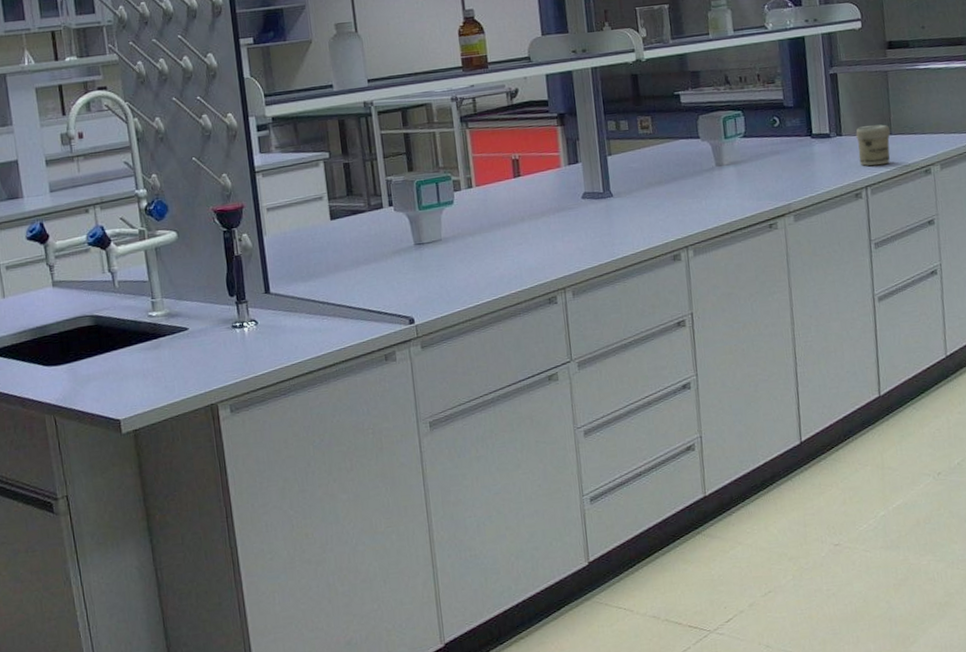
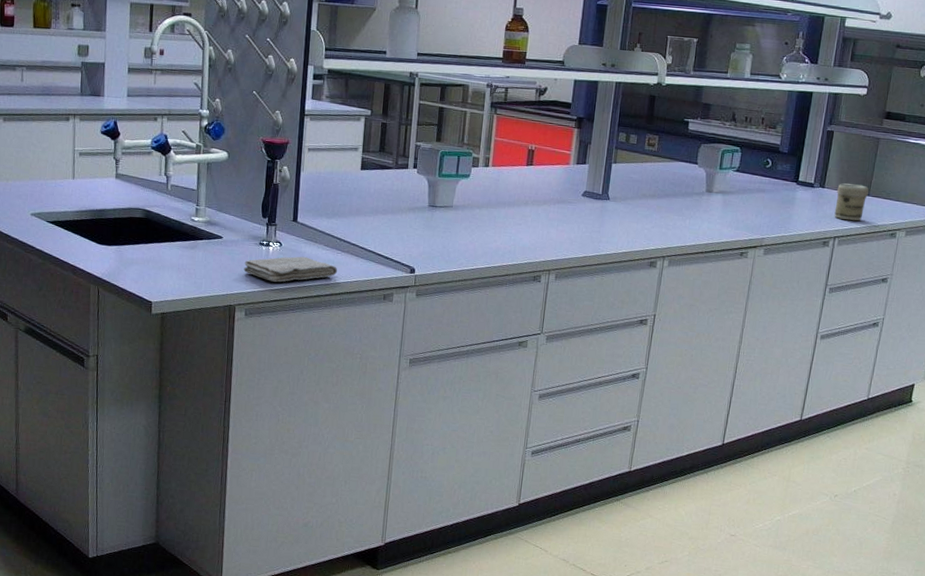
washcloth: none [218,330,327,367] -> present [244,256,338,282]

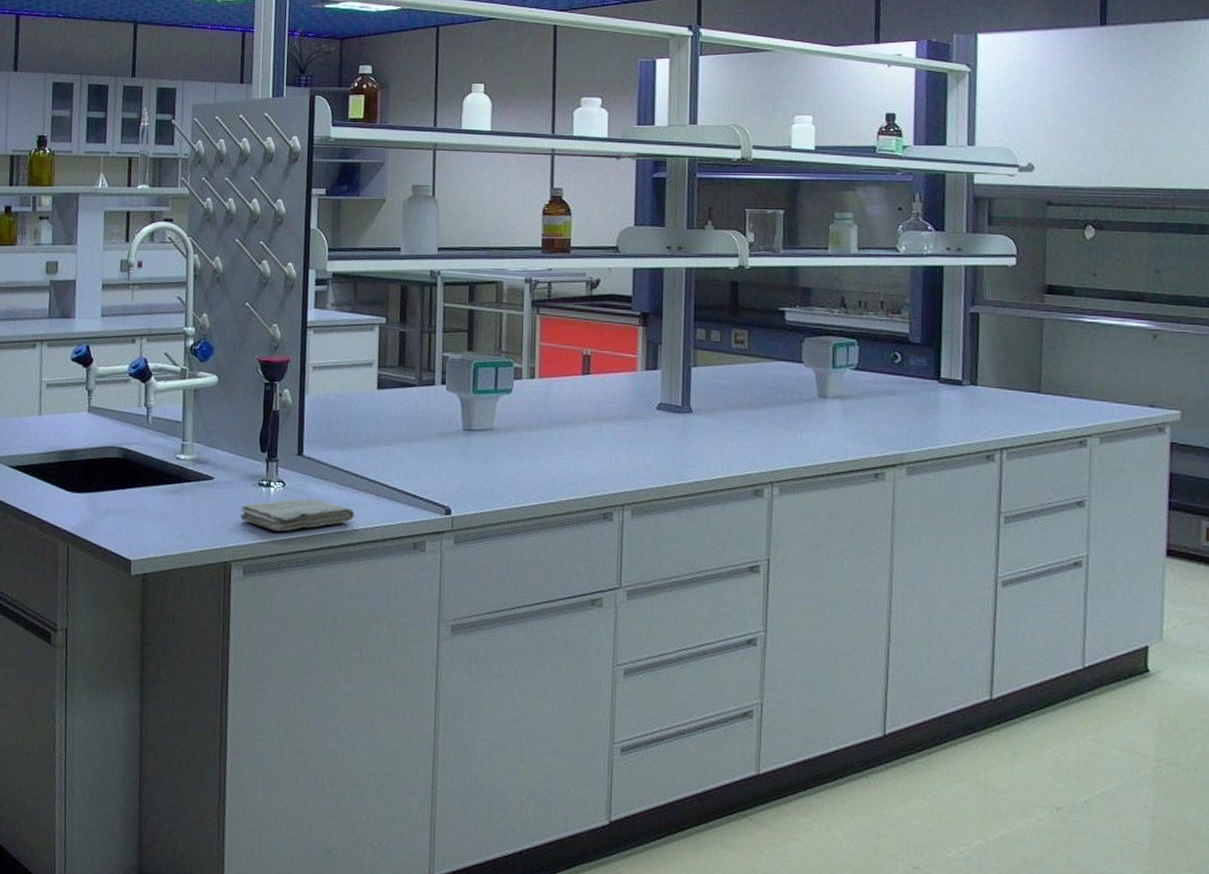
jar: present [834,183,869,221] -> none [995,378,1039,427]

